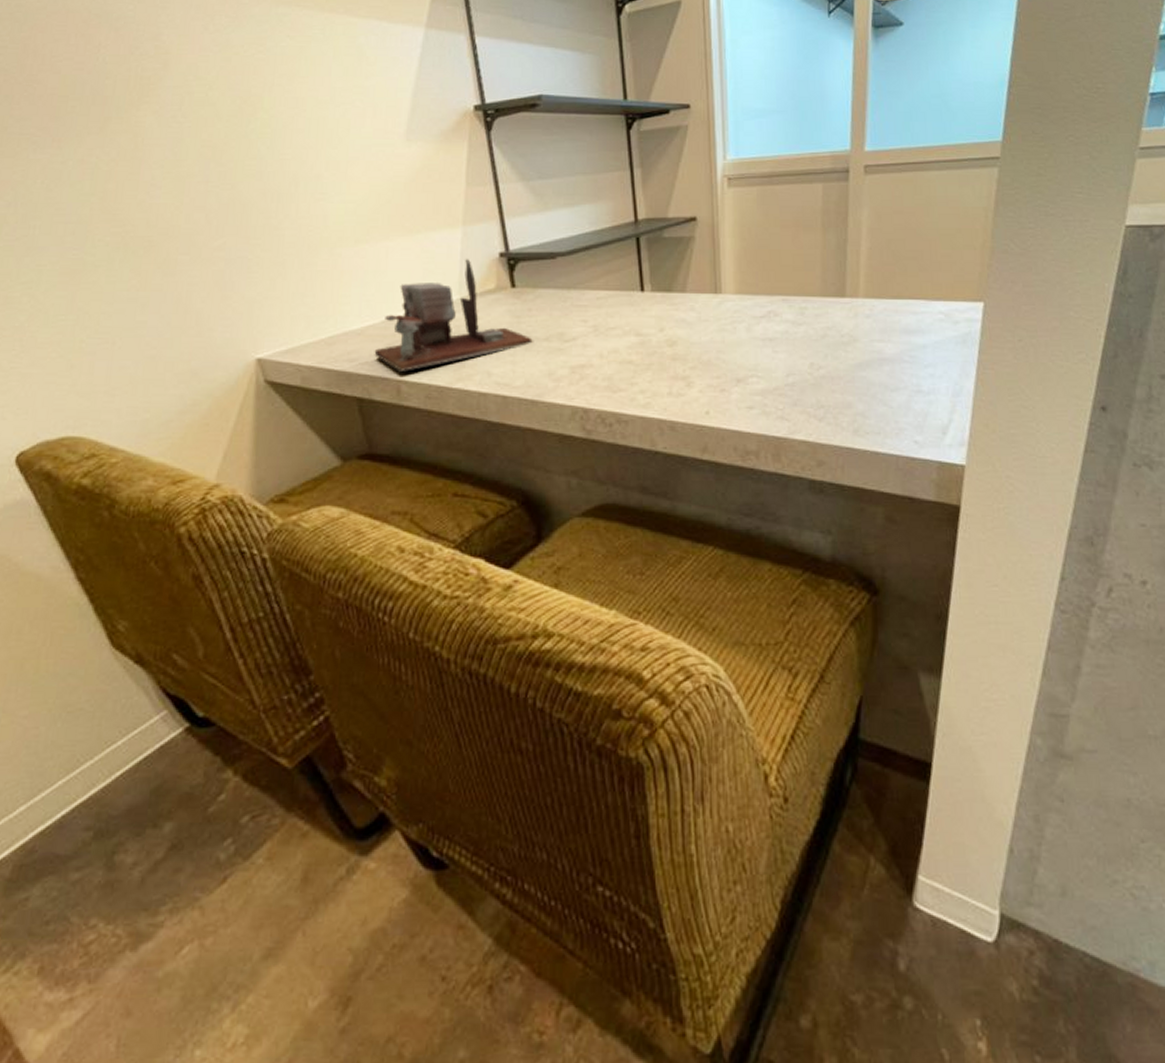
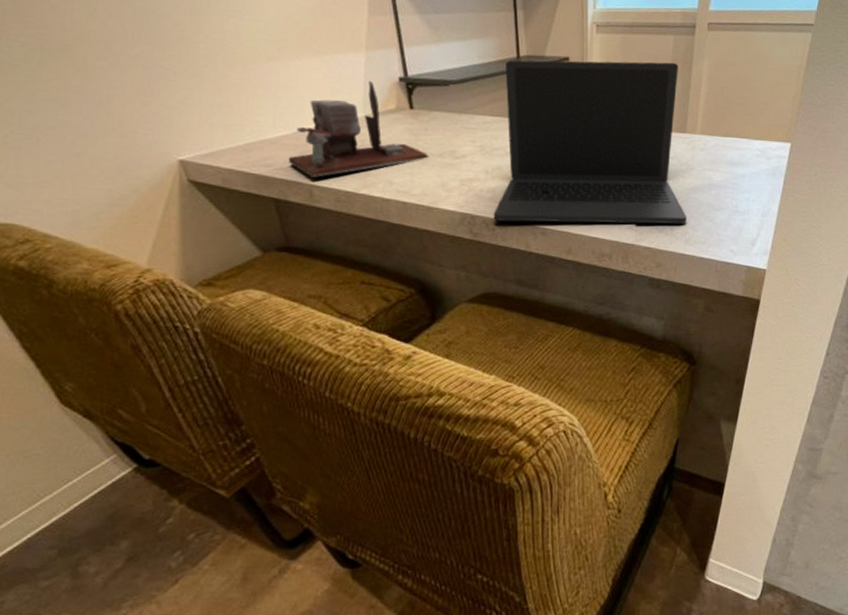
laptop: none [610,214,854,414] -> present [493,60,687,224]

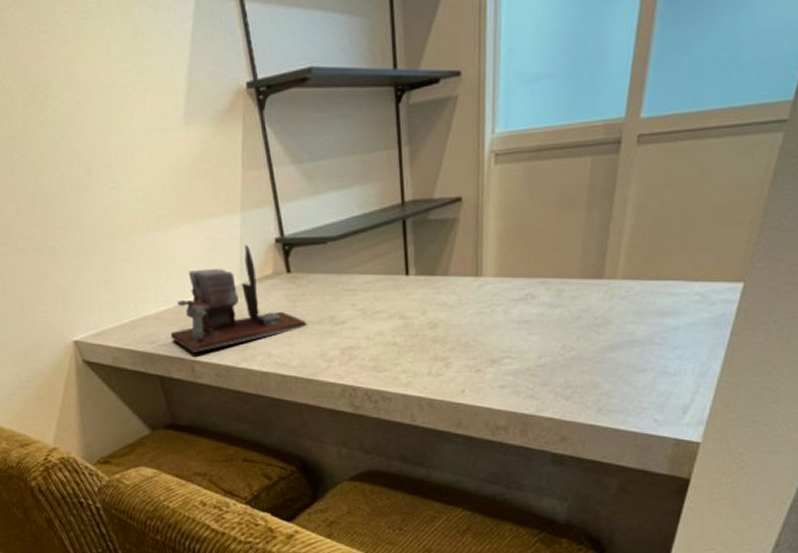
laptop: present [493,60,687,224] -> none [376,191,601,393]

